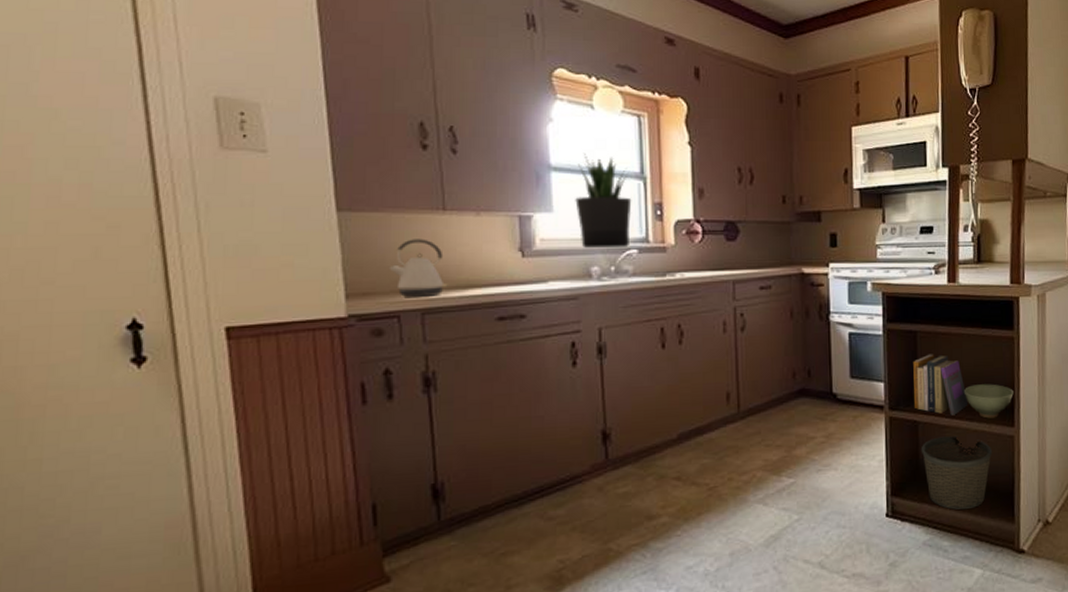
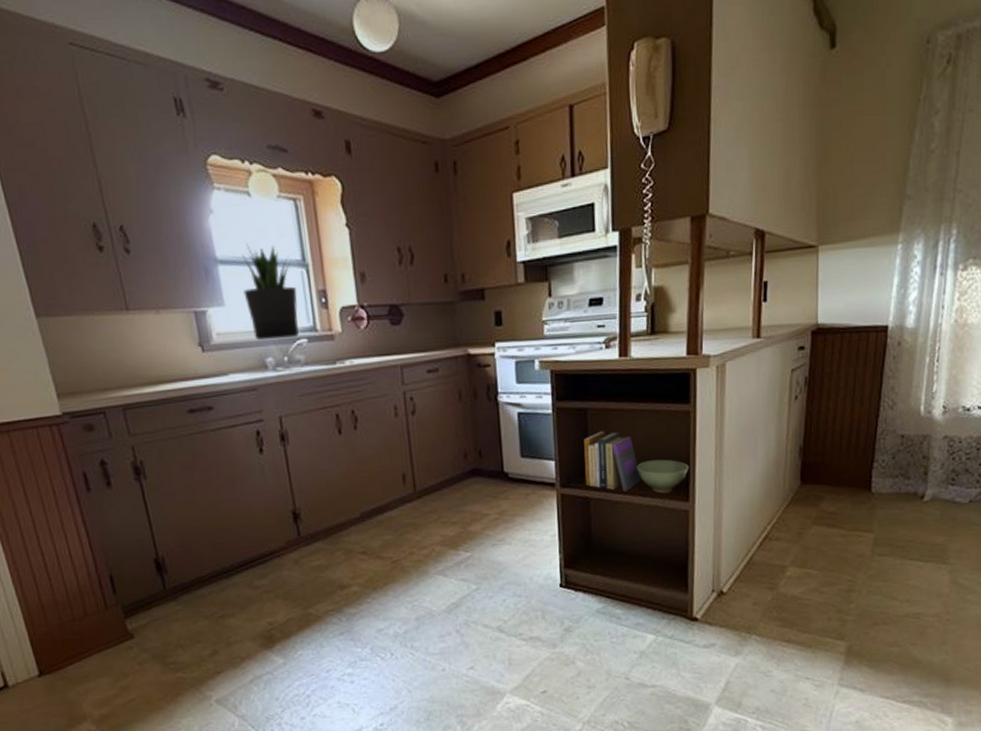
kettle: present [389,239,448,298] -> none [88,339,141,395]
basket: present [920,435,993,510] -> none [593,511,666,581]

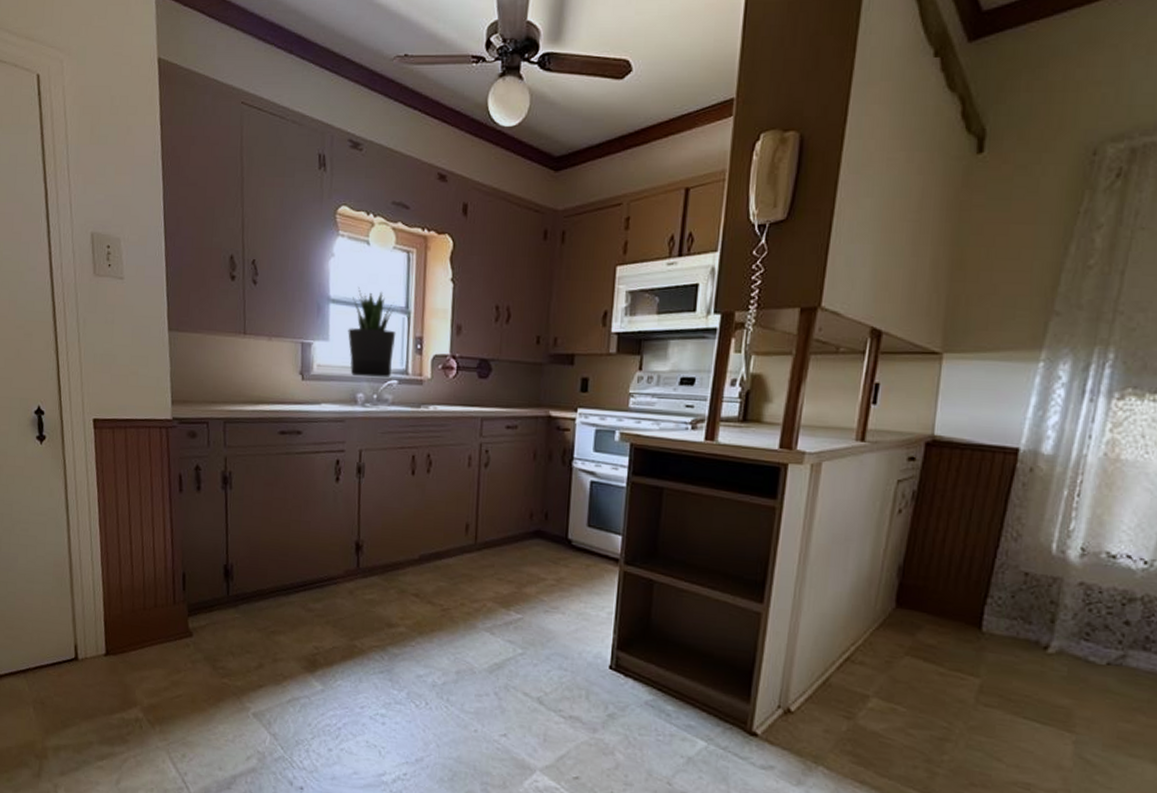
books: present [584,431,642,491] -> none [651,513,713,581]
bowl: present [636,459,689,494] -> none [708,552,767,591]

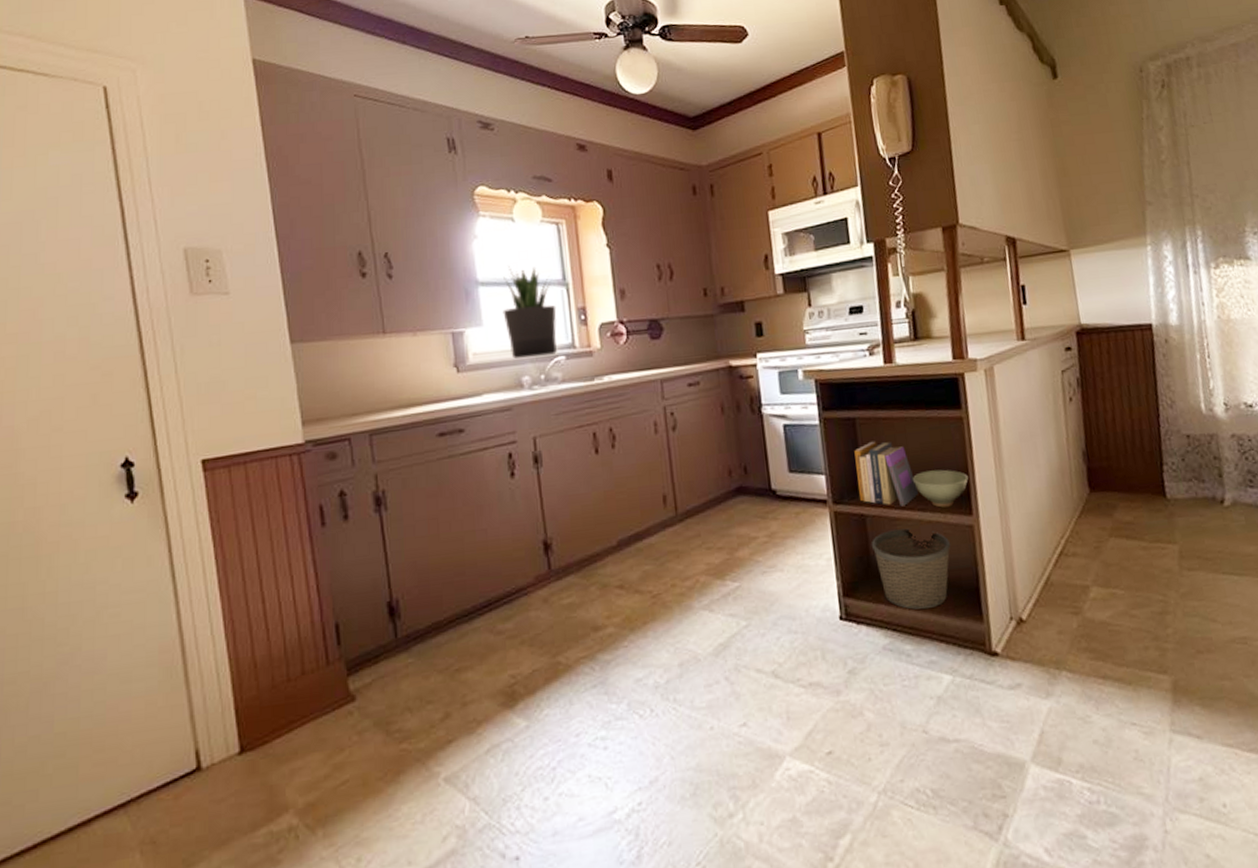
books: none [651,513,713,581] -> present [854,441,920,506]
basket: none [653,599,734,679] -> present [871,528,951,610]
bowl: none [708,552,767,591] -> present [912,469,969,508]

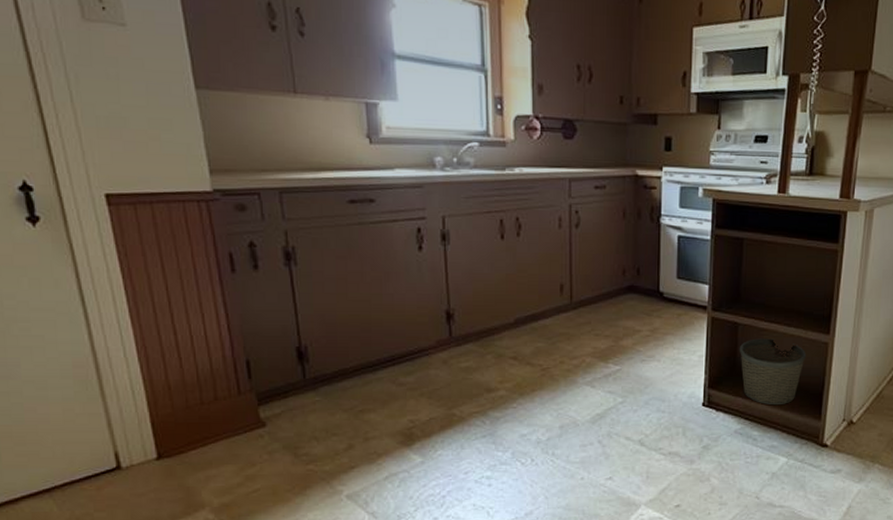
planter: present [503,266,557,360] -> none [419,43,473,141]
books: present [854,441,920,506] -> none [735,261,788,320]
bowl: present [912,469,969,508] -> none [784,293,832,325]

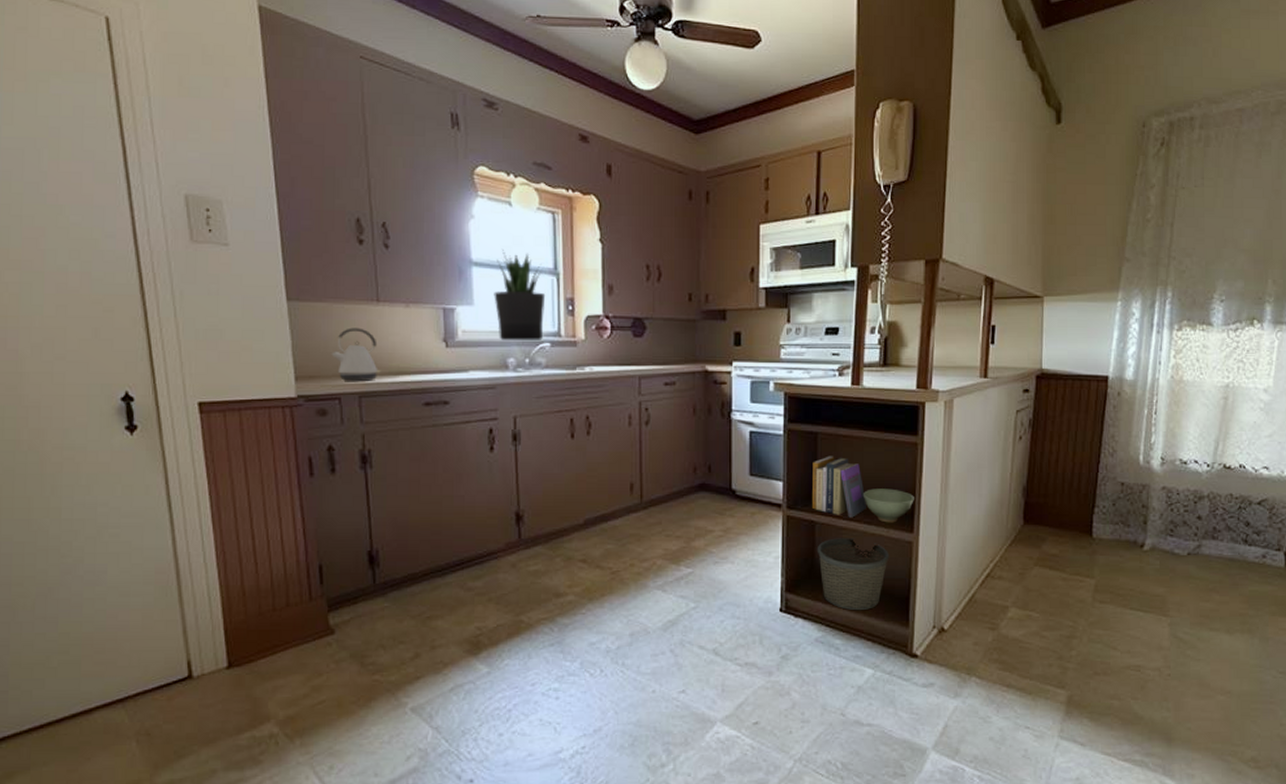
kettle: none [247,120,302,177] -> present [331,327,381,382]
planter: none [419,43,473,141] -> present [494,250,546,342]
books: none [735,261,788,320] -> present [811,455,868,518]
bowl: none [784,293,832,325] -> present [862,489,914,523]

